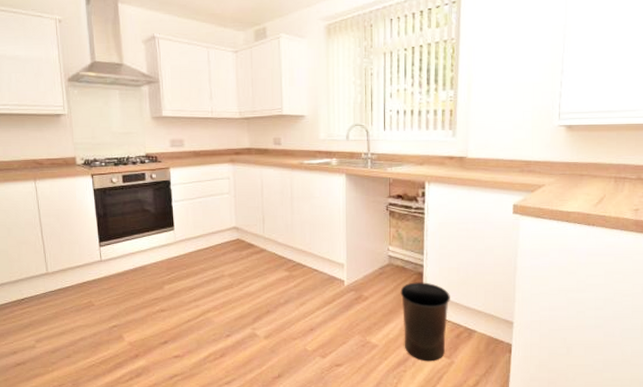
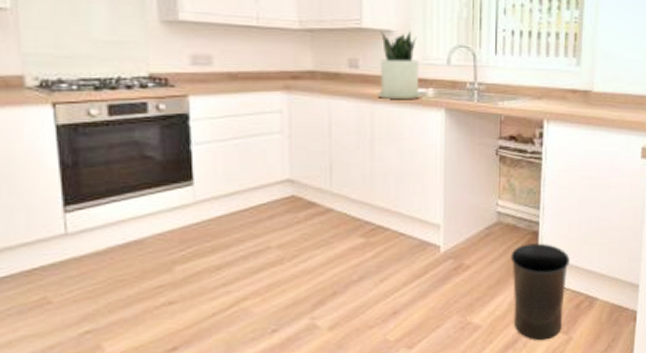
planter: none [295,115,328,168] -> present [377,31,422,100]

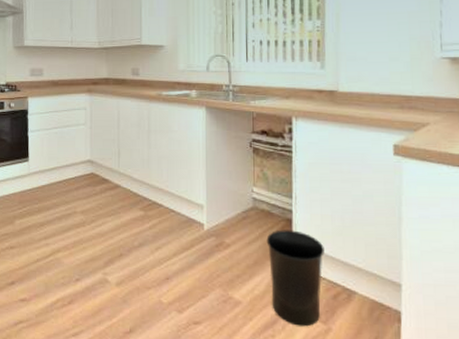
planter: present [377,31,422,100] -> none [153,45,187,100]

